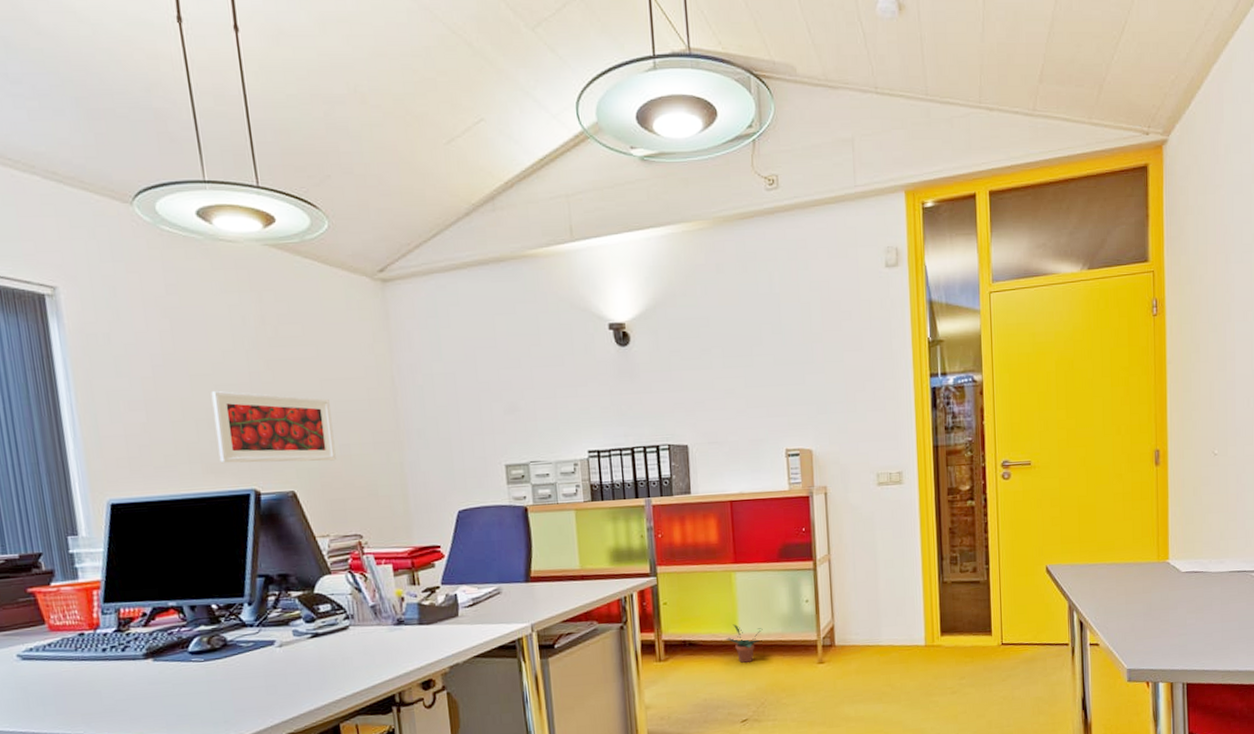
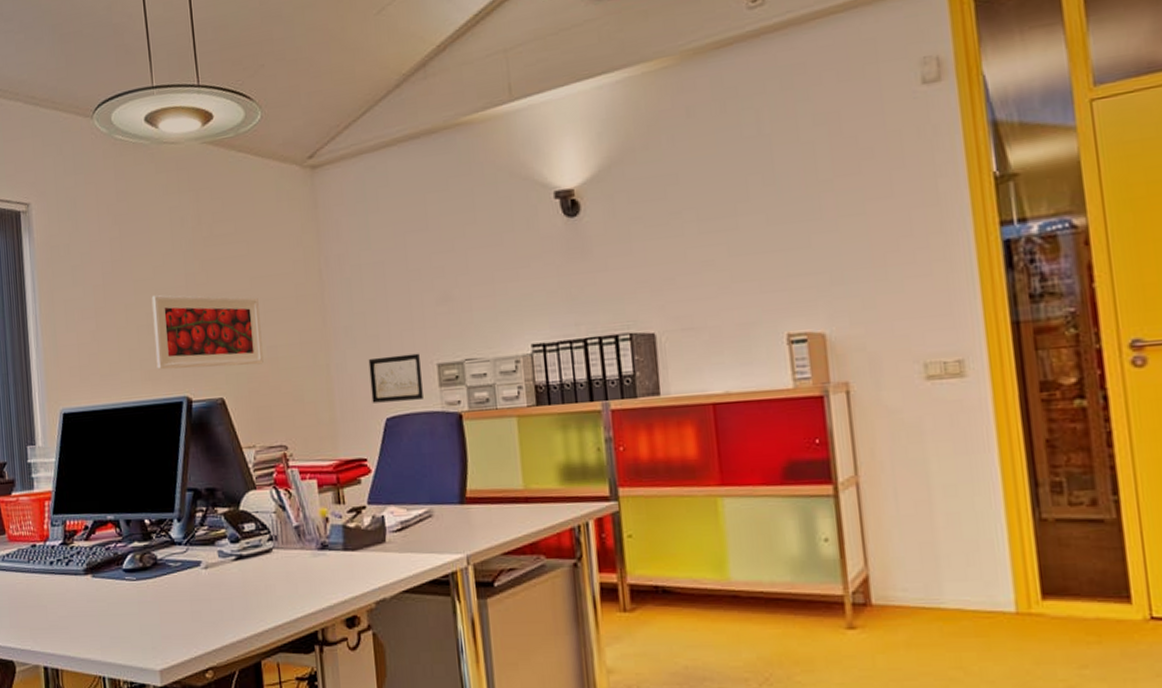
wall art: none [441,455,493,498] -> present [368,353,423,403]
potted plant: present [726,624,763,663] -> none [712,567,764,621]

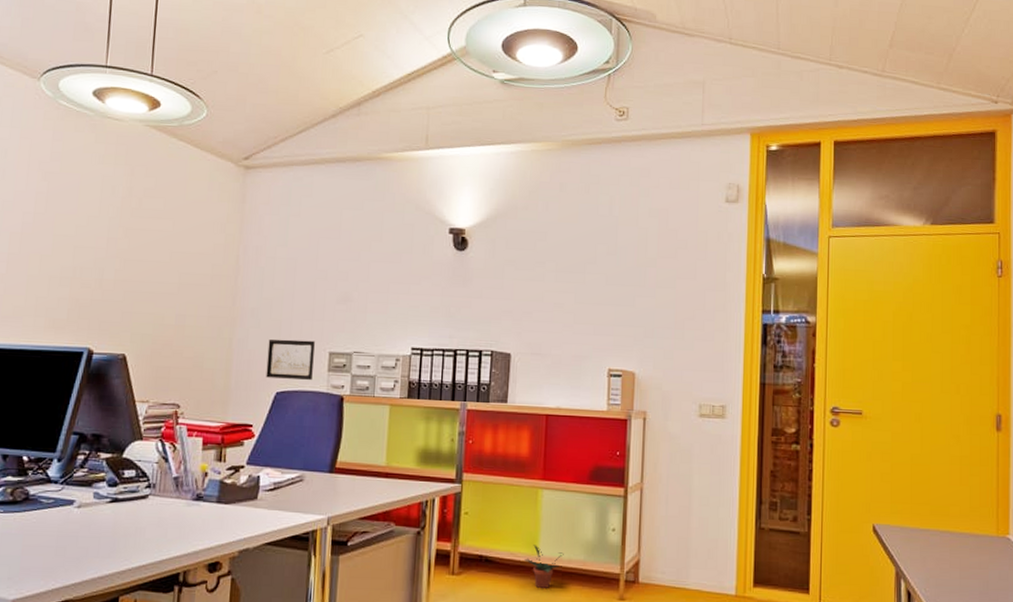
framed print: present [151,295,264,370] -> none [63,252,175,329]
potted plant: none [712,567,764,621] -> present [524,545,564,588]

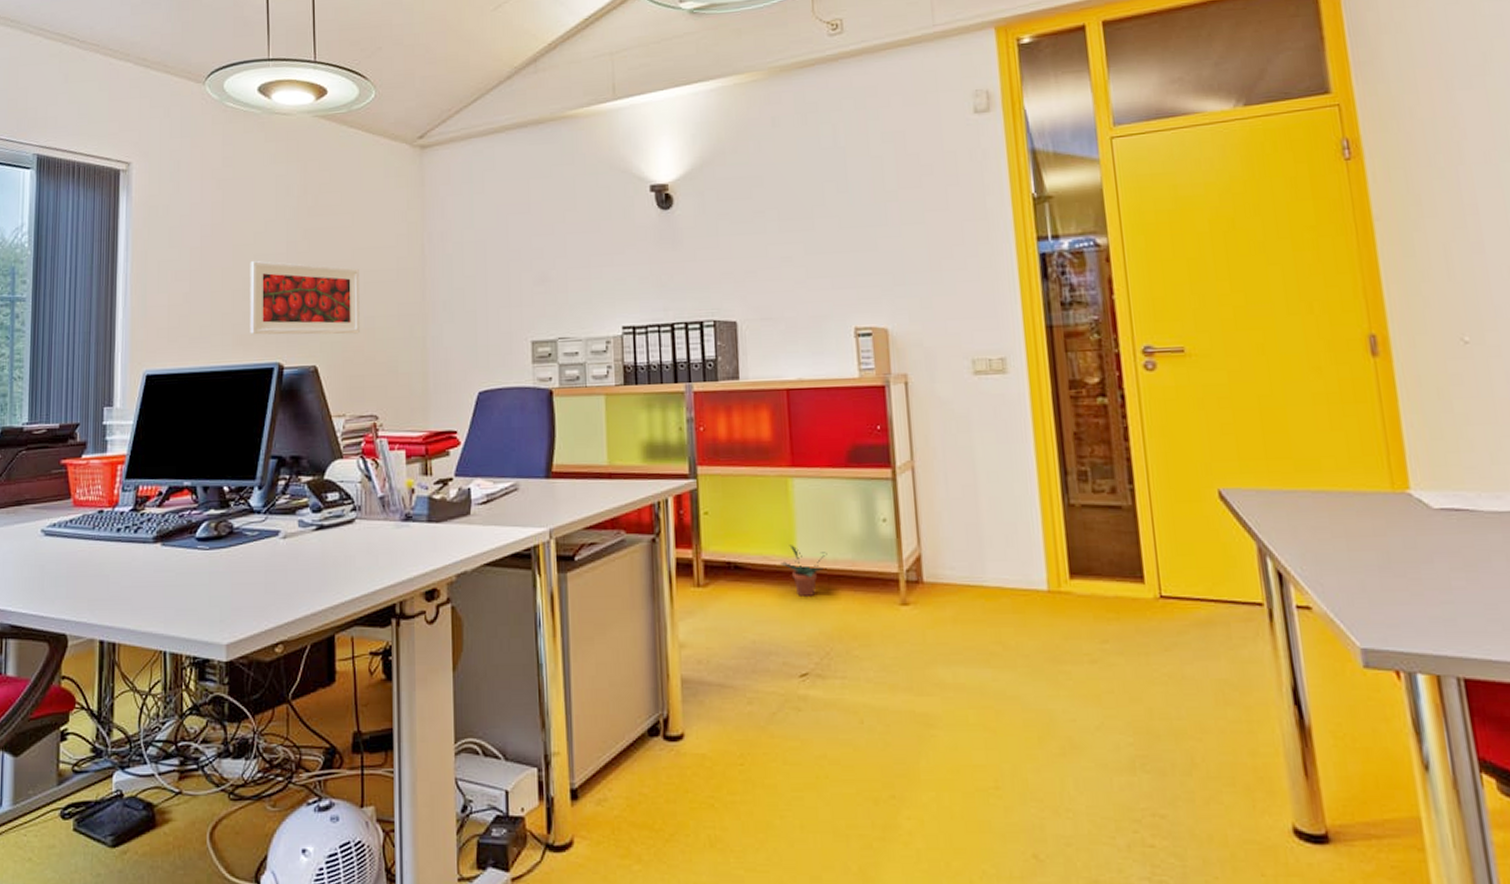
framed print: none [63,252,175,329] -> present [250,261,360,335]
wall art: present [266,339,315,380] -> none [464,330,516,377]

